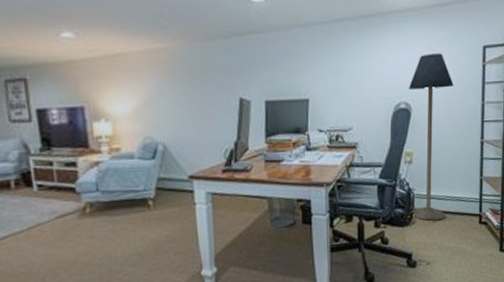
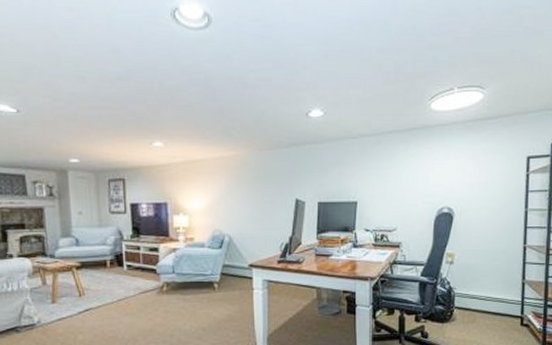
floor lamp: present [408,53,454,221] -> none [451,163,497,320]

